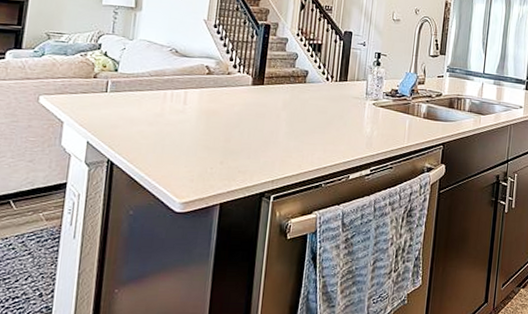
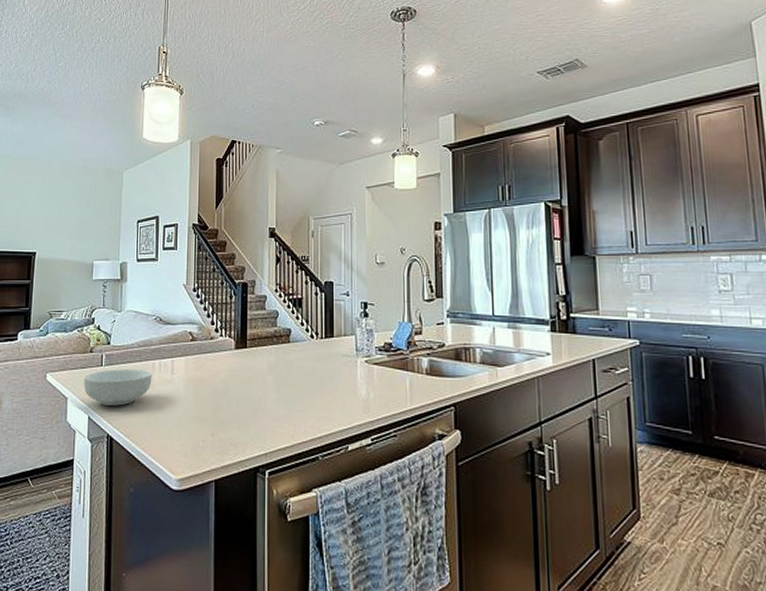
cereal bowl: none [83,96,163,132] -> present [83,369,152,406]

